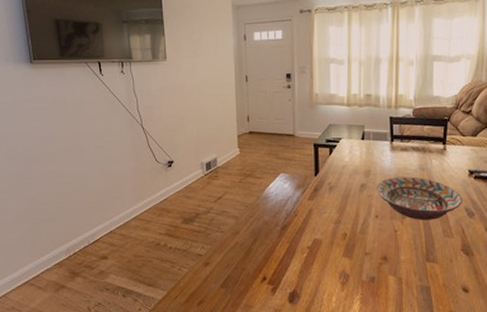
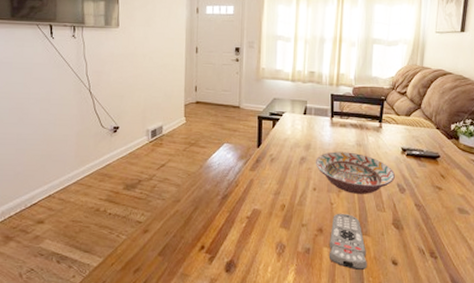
remote control: none [395,240,436,297] -> present [330,213,367,270]

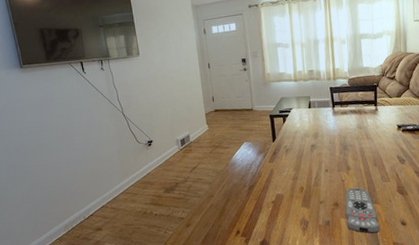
decorative bowl: present [315,151,395,194] -> none [324,135,394,170]

